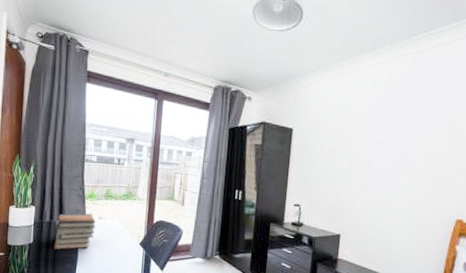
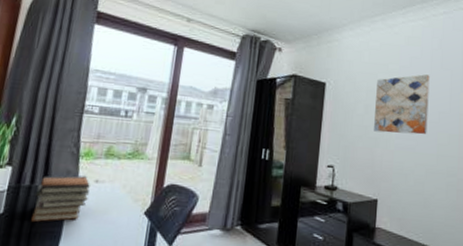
wall art: none [338,117,396,176] -> present [374,74,430,135]

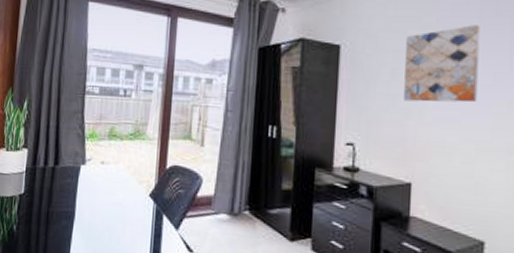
book stack: present [31,175,90,223] -> none [48,157,97,203]

